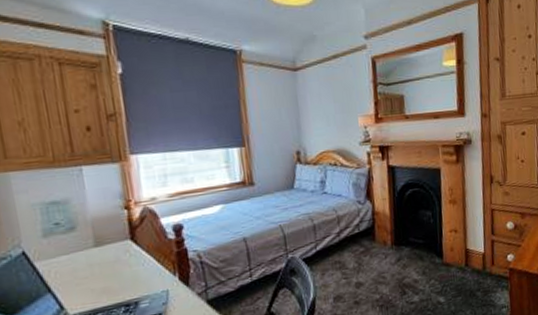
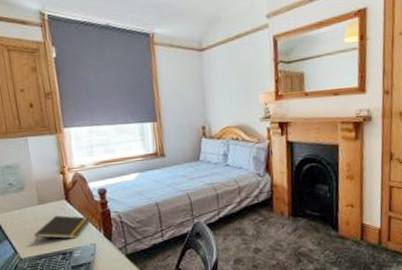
notepad: none [88,258,163,297] -> present [34,215,91,245]

